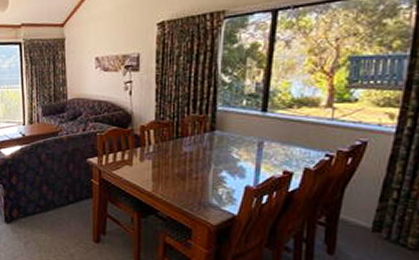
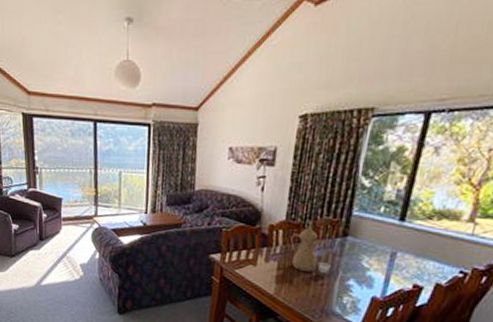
teapot: none [162,118,202,167] -> present [290,220,331,273]

